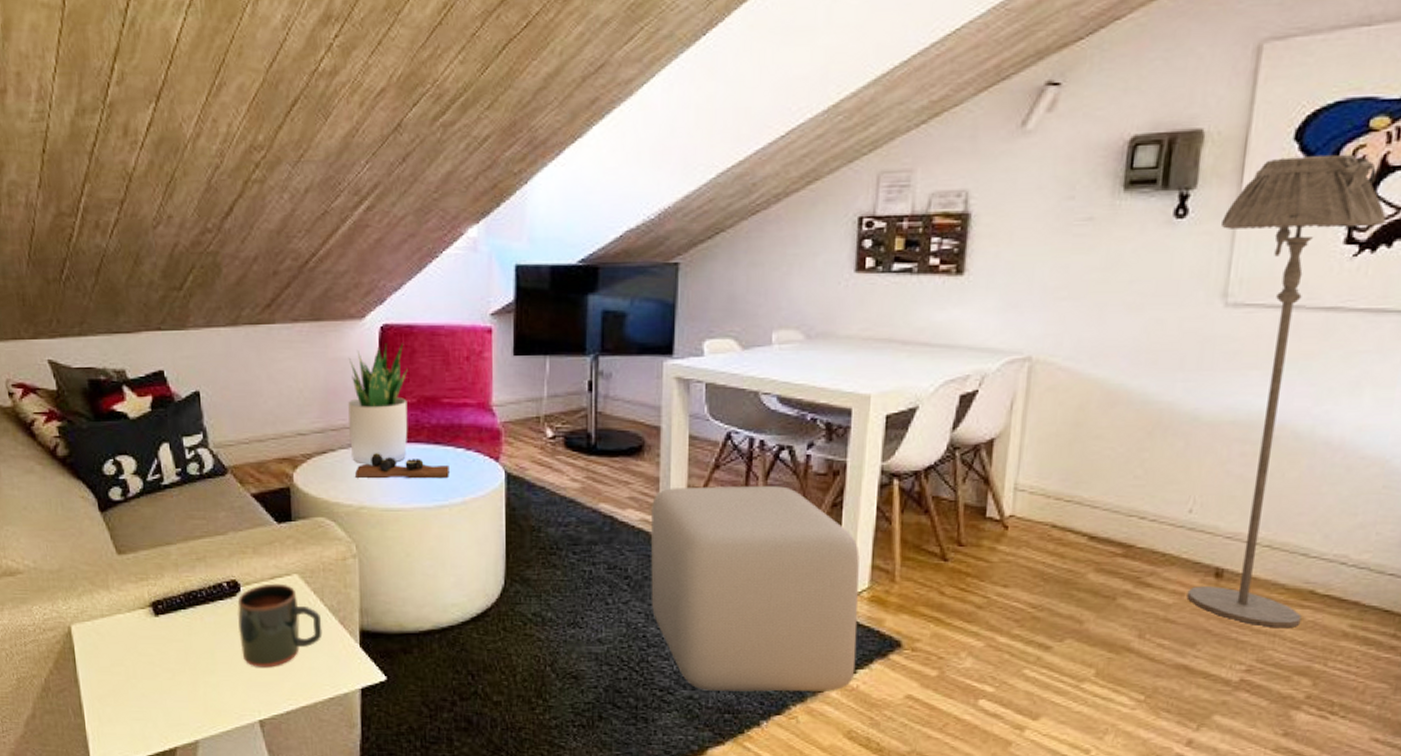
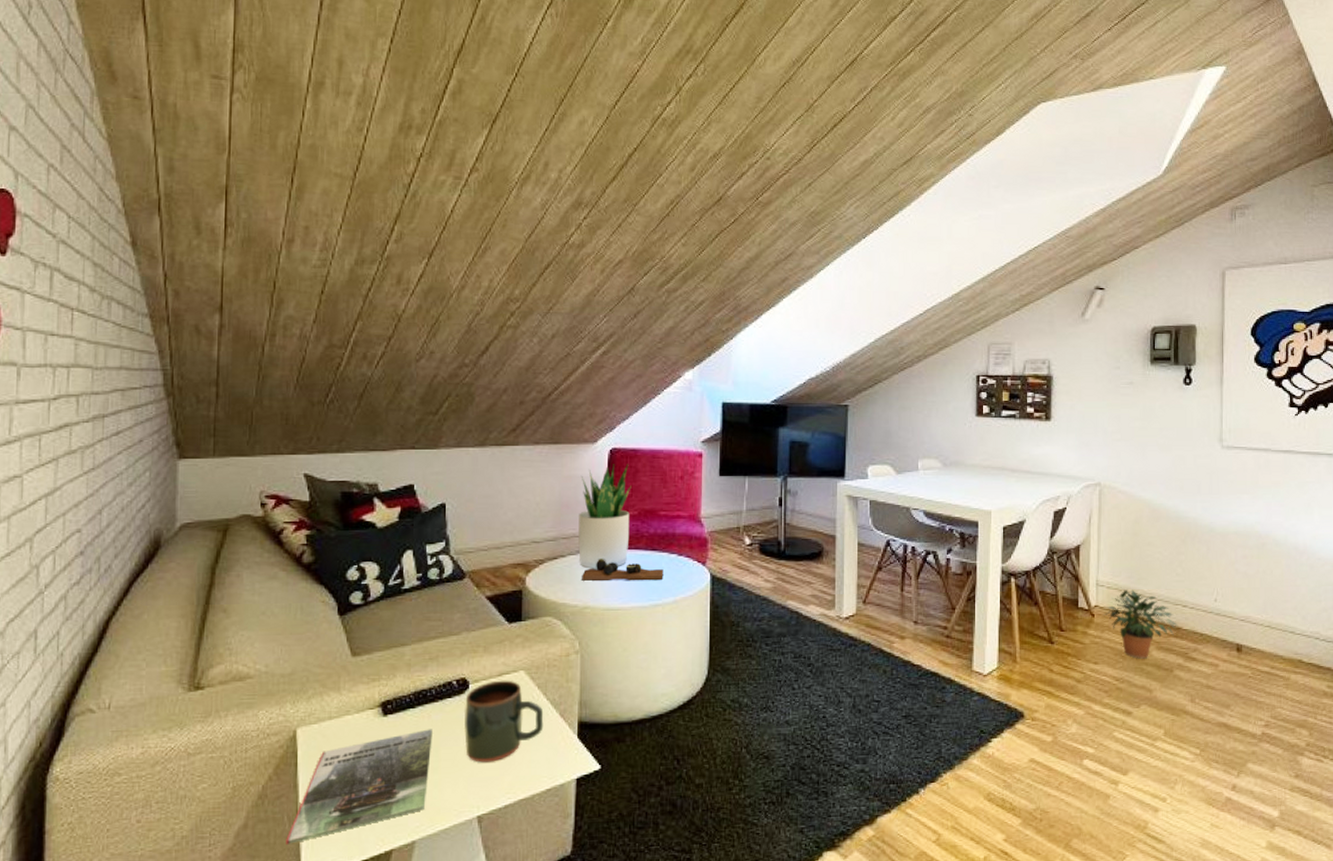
magazine: none [73,631,207,737] -> present [286,729,433,846]
pouf: present [651,486,860,692] -> none [829,584,991,764]
potted plant: none [1020,493,1130,583] -> present [1103,587,1178,659]
floor lamp: present [1187,154,1387,627] -> none [1214,346,1312,690]

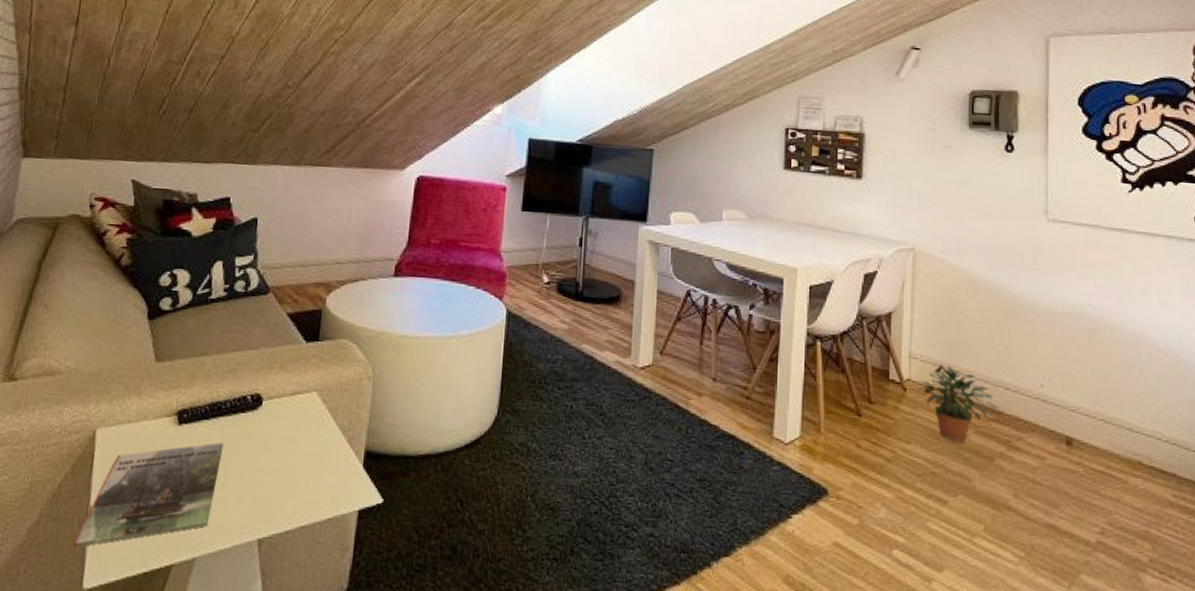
mug: present [464,680,544,763] -> none [253,399,332,484]
planter: present [578,464,631,569] -> none [379,191,435,295]
decorative tray: present [582,557,664,581] -> none [380,284,461,311]

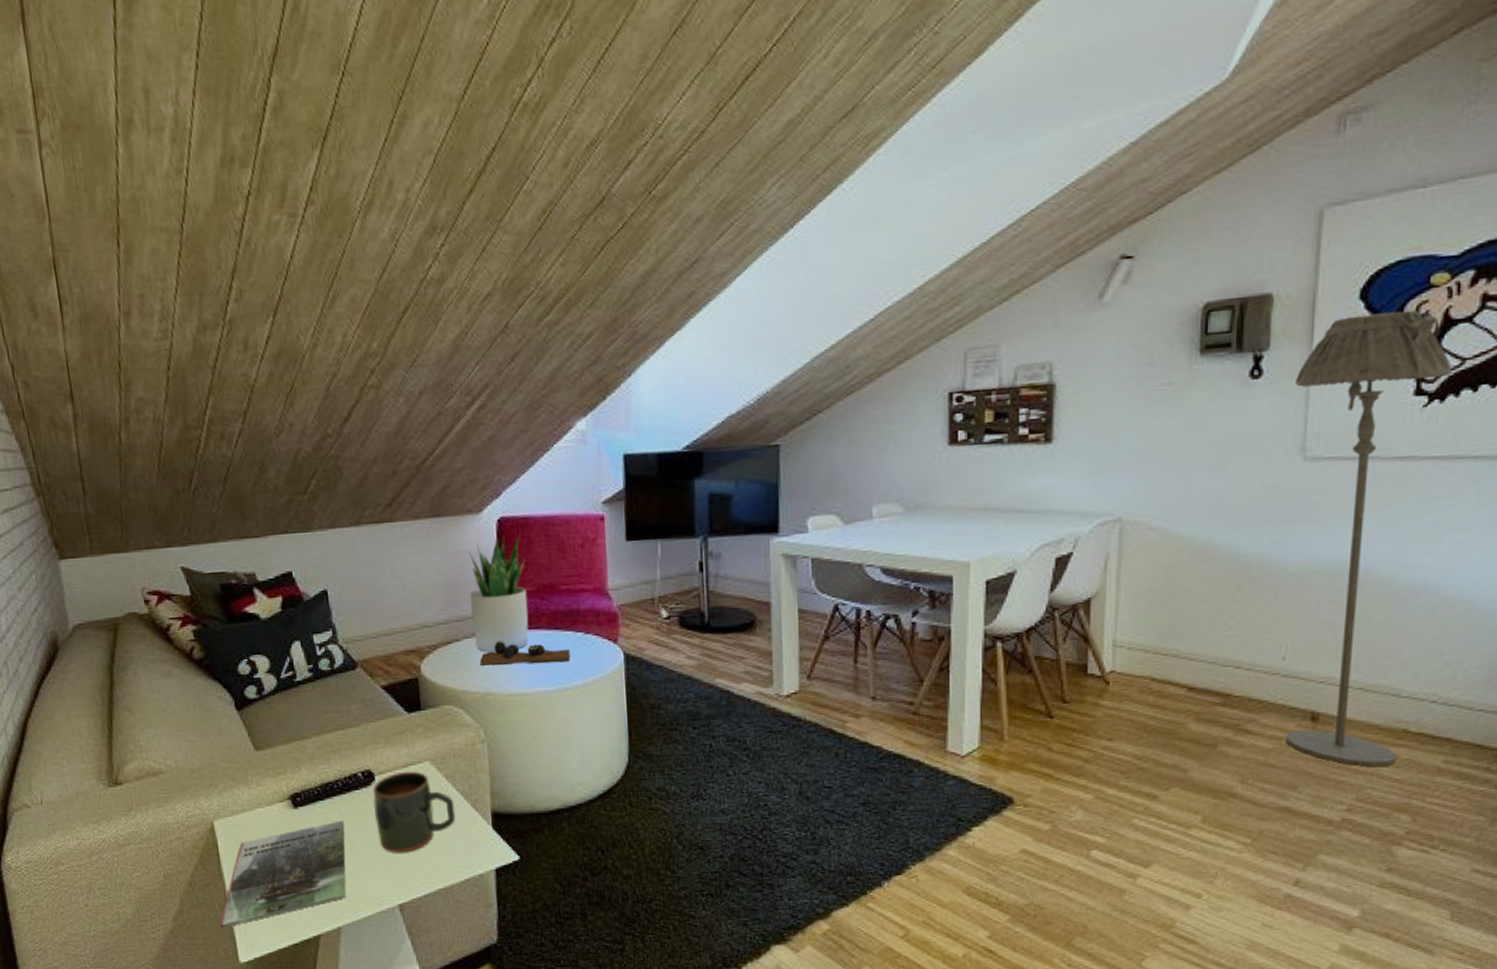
mug: none [253,399,332,484] -> present [372,771,456,853]
planter: none [379,191,435,295] -> present [469,534,529,653]
decorative tray: none [380,284,461,311] -> present [480,640,571,666]
potted plant: present [916,362,1000,443] -> none [1121,647,1227,733]
floor lamp: none [1038,116,1147,494] -> present [1285,310,1453,767]

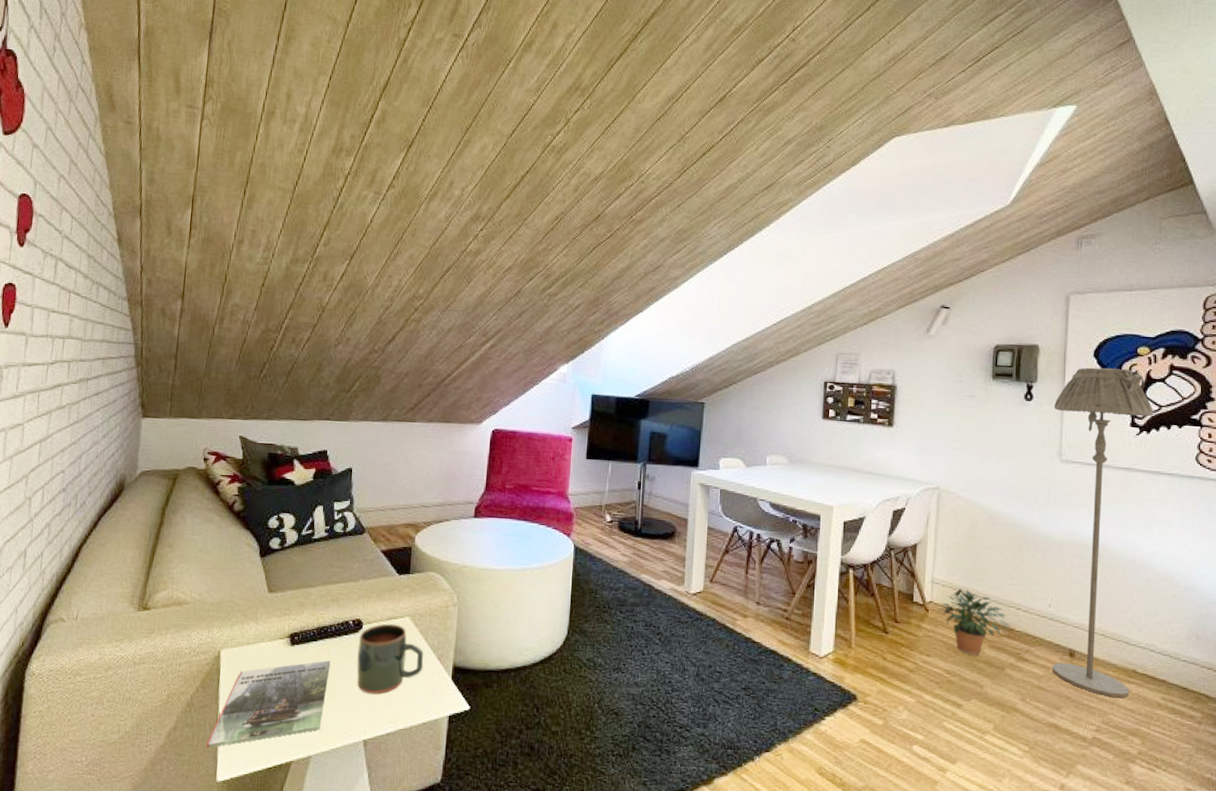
planter: present [469,534,529,653] -> none [461,443,509,533]
decorative tray: present [480,640,571,666] -> none [462,524,533,547]
potted plant: none [1121,647,1227,733] -> present [937,586,1011,656]

